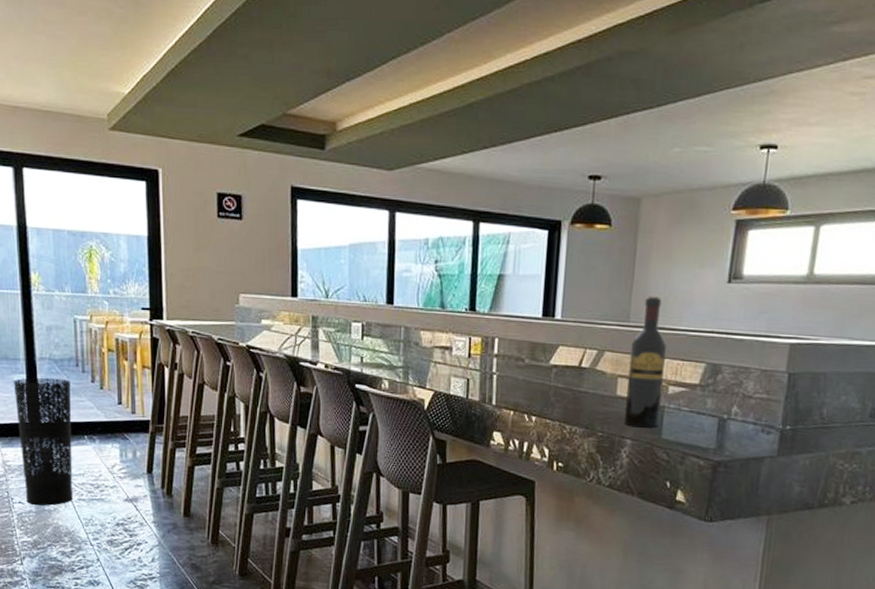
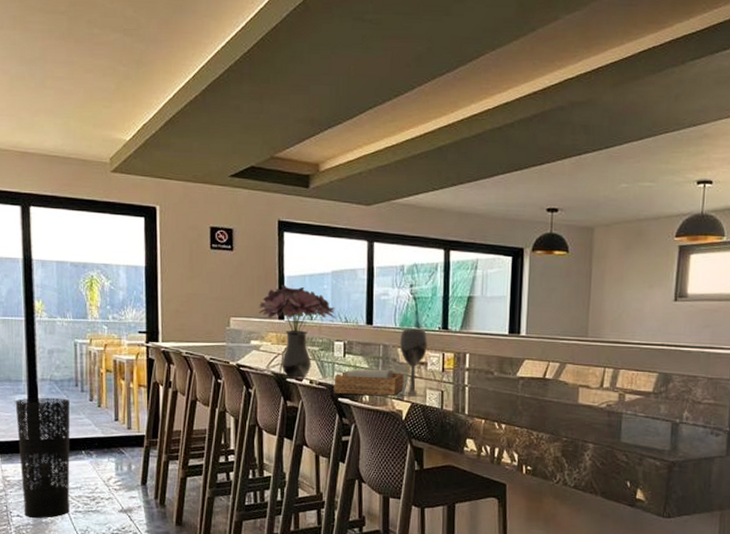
flower arrangement: none [269,258,354,362] -> present [258,284,336,378]
napkin holder: none [350,353,427,384] -> present [333,368,404,397]
wine glass: none [422,308,453,386] -> present [399,328,428,398]
wine bottle: present [624,296,667,428] -> none [586,313,622,433]

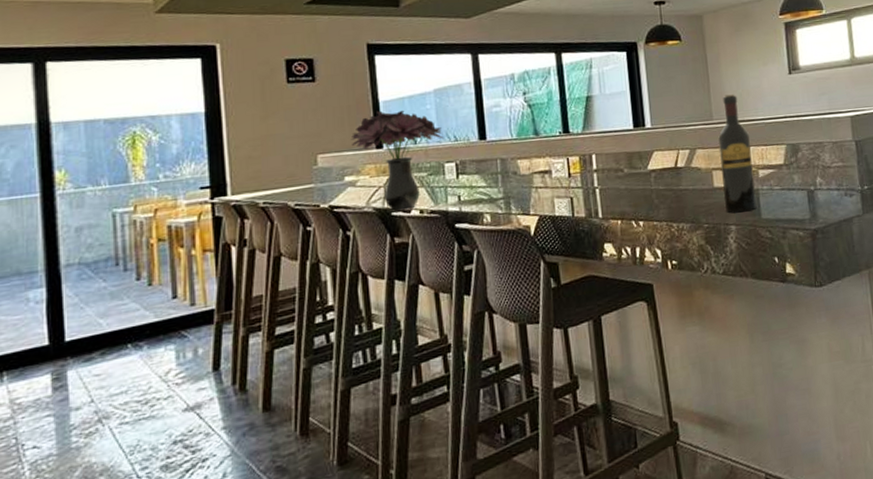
umbrella stand: present [15,397,70,518] -> none [28,282,112,446]
napkin holder: present [333,368,404,397] -> none [448,184,529,220]
wine glass: present [399,328,428,398] -> none [518,136,554,211]
wine bottle: none [586,313,622,433] -> present [718,94,757,213]

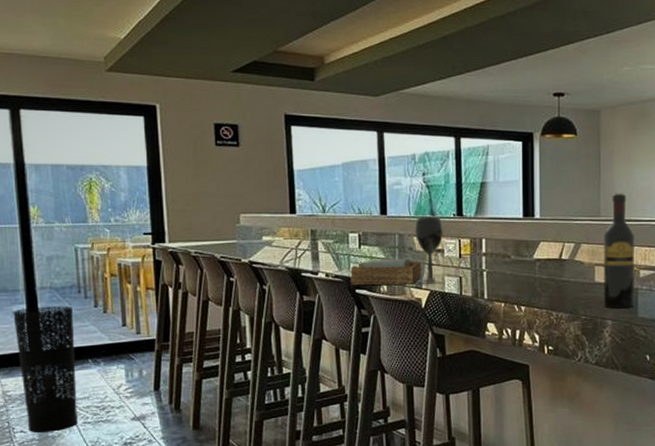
umbrella stand: none [28,282,112,446] -> present [13,306,78,432]
flower arrangement: present [350,110,444,211] -> none [268,178,349,272]
napkin holder: none [448,184,529,220] -> present [350,258,421,286]
wine glass: none [518,136,554,211] -> present [414,216,444,285]

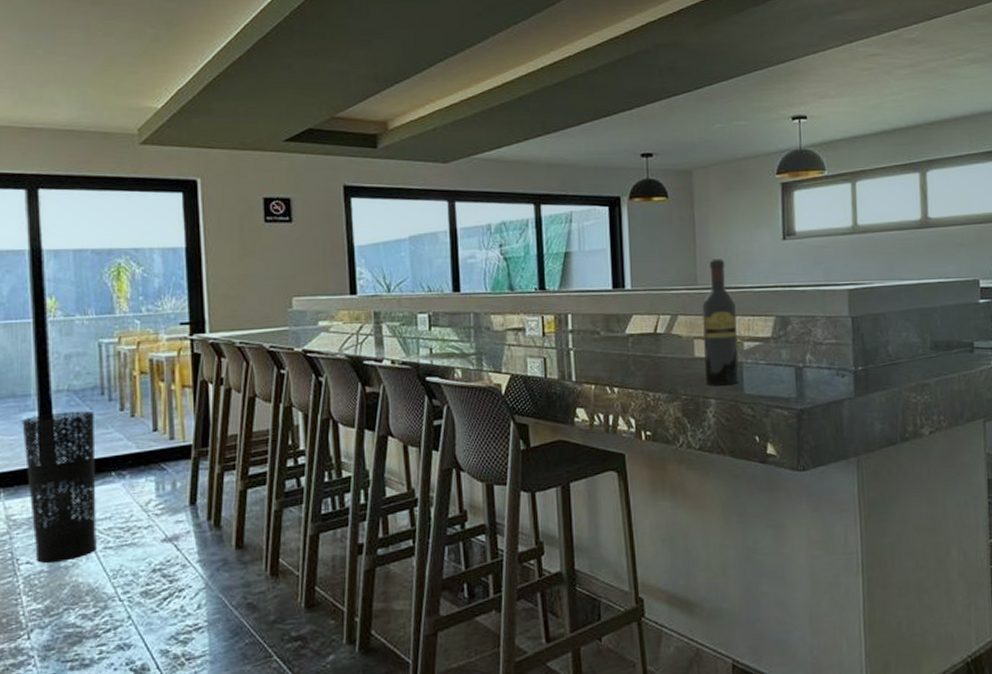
napkin holder: present [350,258,421,286] -> none [419,339,501,373]
wine glass: present [414,216,444,285] -> none [491,291,526,369]

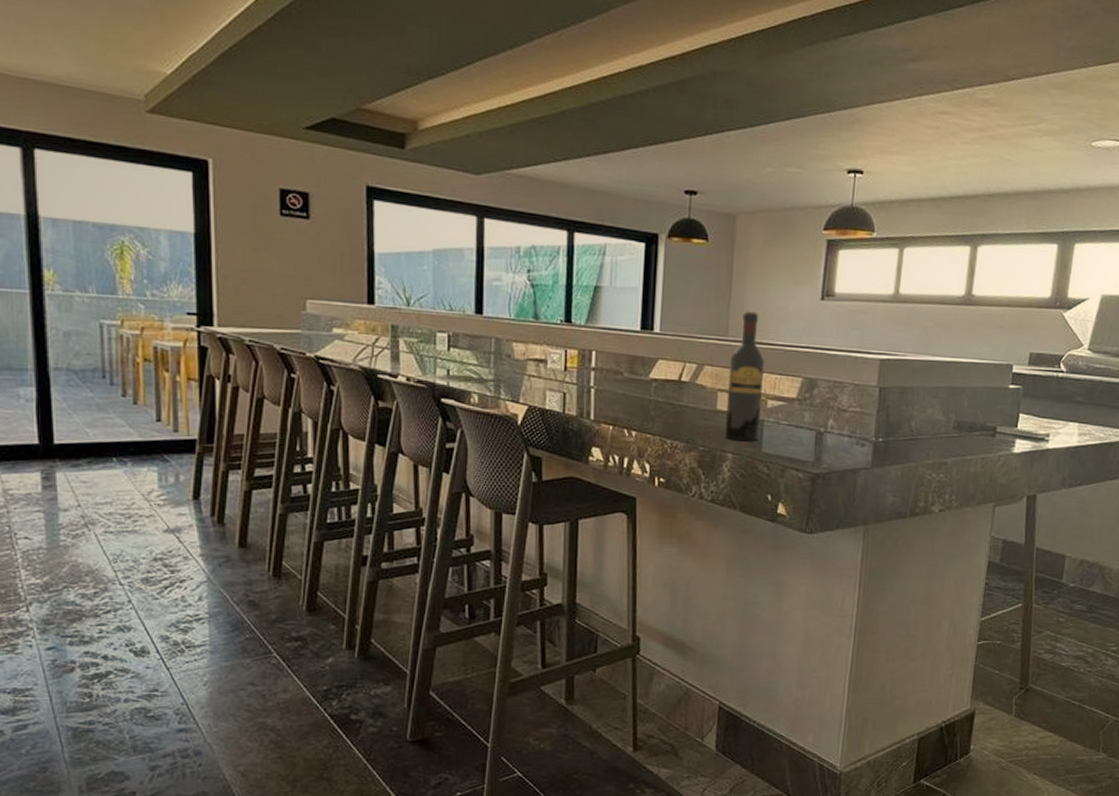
umbrella stand: present [22,410,97,563] -> none [19,391,97,541]

